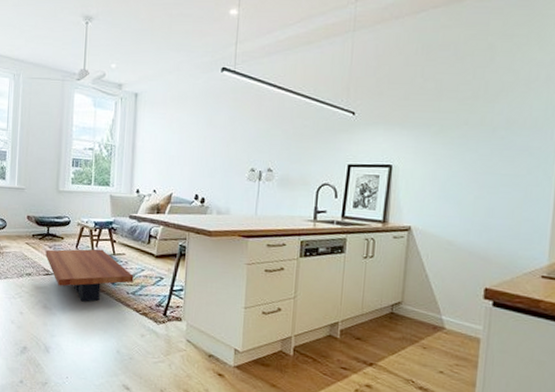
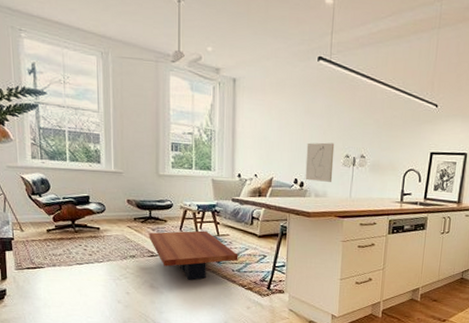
wall art: none [206,156,239,198] -> present [305,142,335,182]

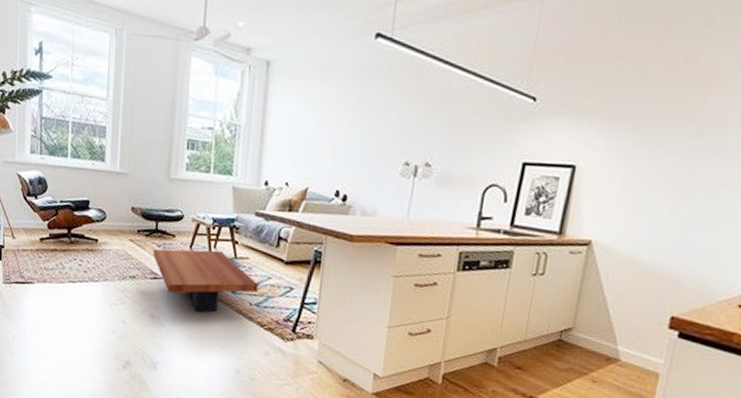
wall art: present [305,142,335,182] -> none [349,144,391,197]

